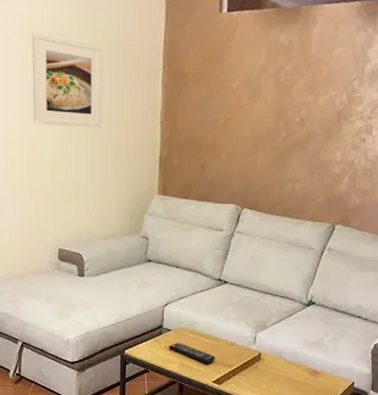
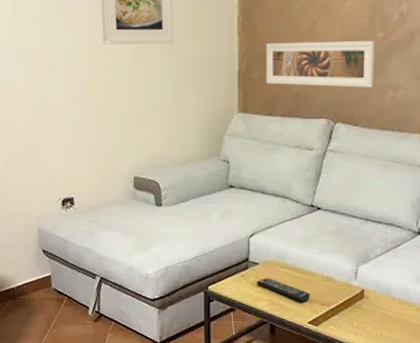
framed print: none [184,134,278,179] -> present [266,41,374,88]

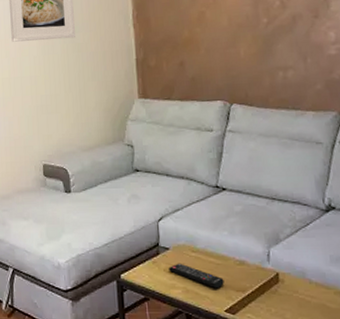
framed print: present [266,41,374,88] -> none [159,26,264,71]

